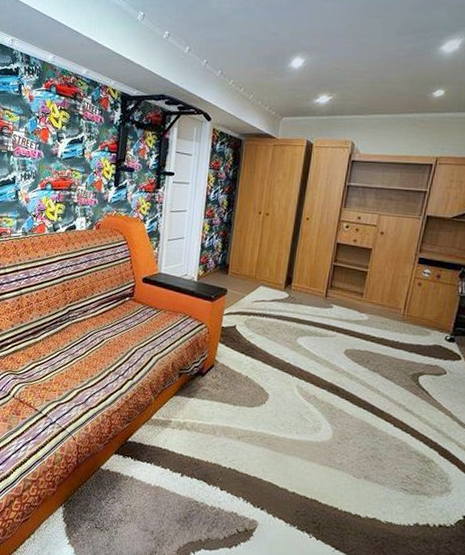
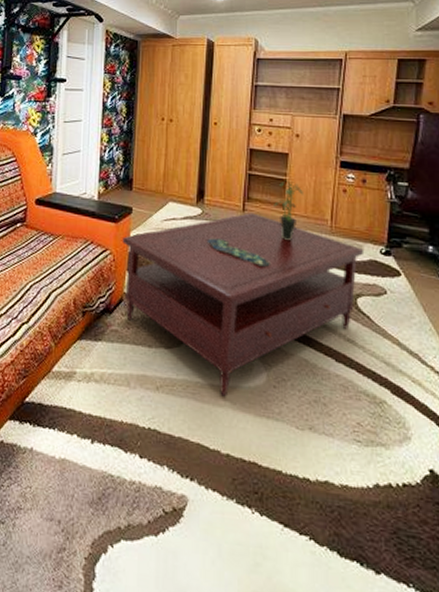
coffee table: none [216,299,431,448] -> present [122,213,365,397]
decorative bowl: none [290,319,347,346] -> present [206,238,272,267]
potted plant: none [353,272,382,325] -> present [274,180,303,241]

